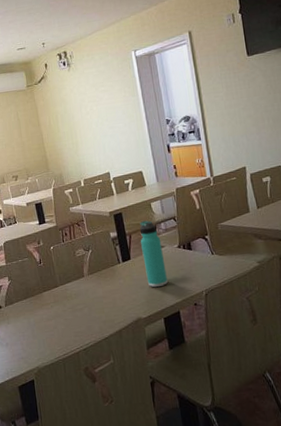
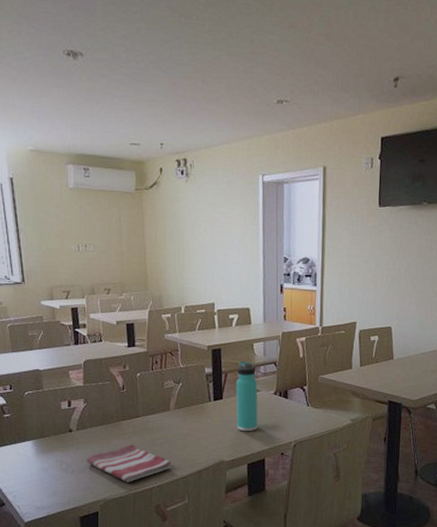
dish towel: none [17,312,93,349] -> present [86,443,171,482]

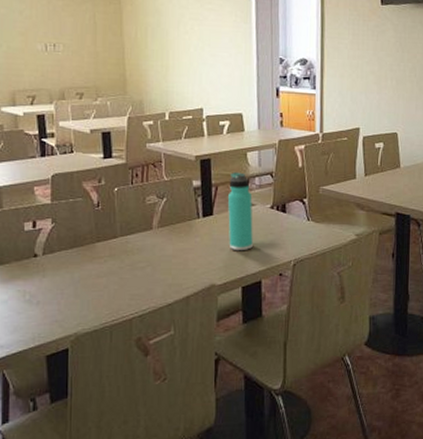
dish towel: present [86,443,171,482] -> none [53,268,155,313]

